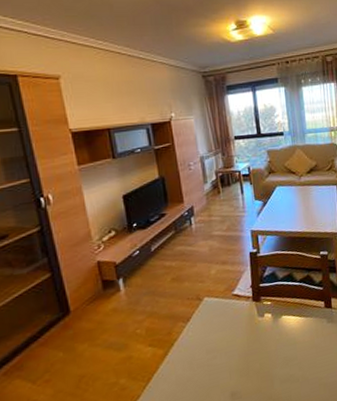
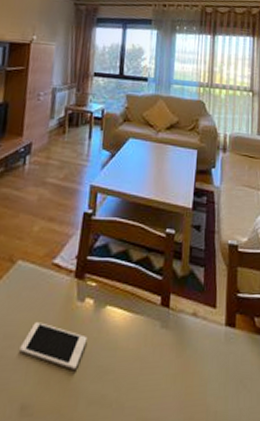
cell phone: none [221,336,272,364] -> present [19,321,88,371]

